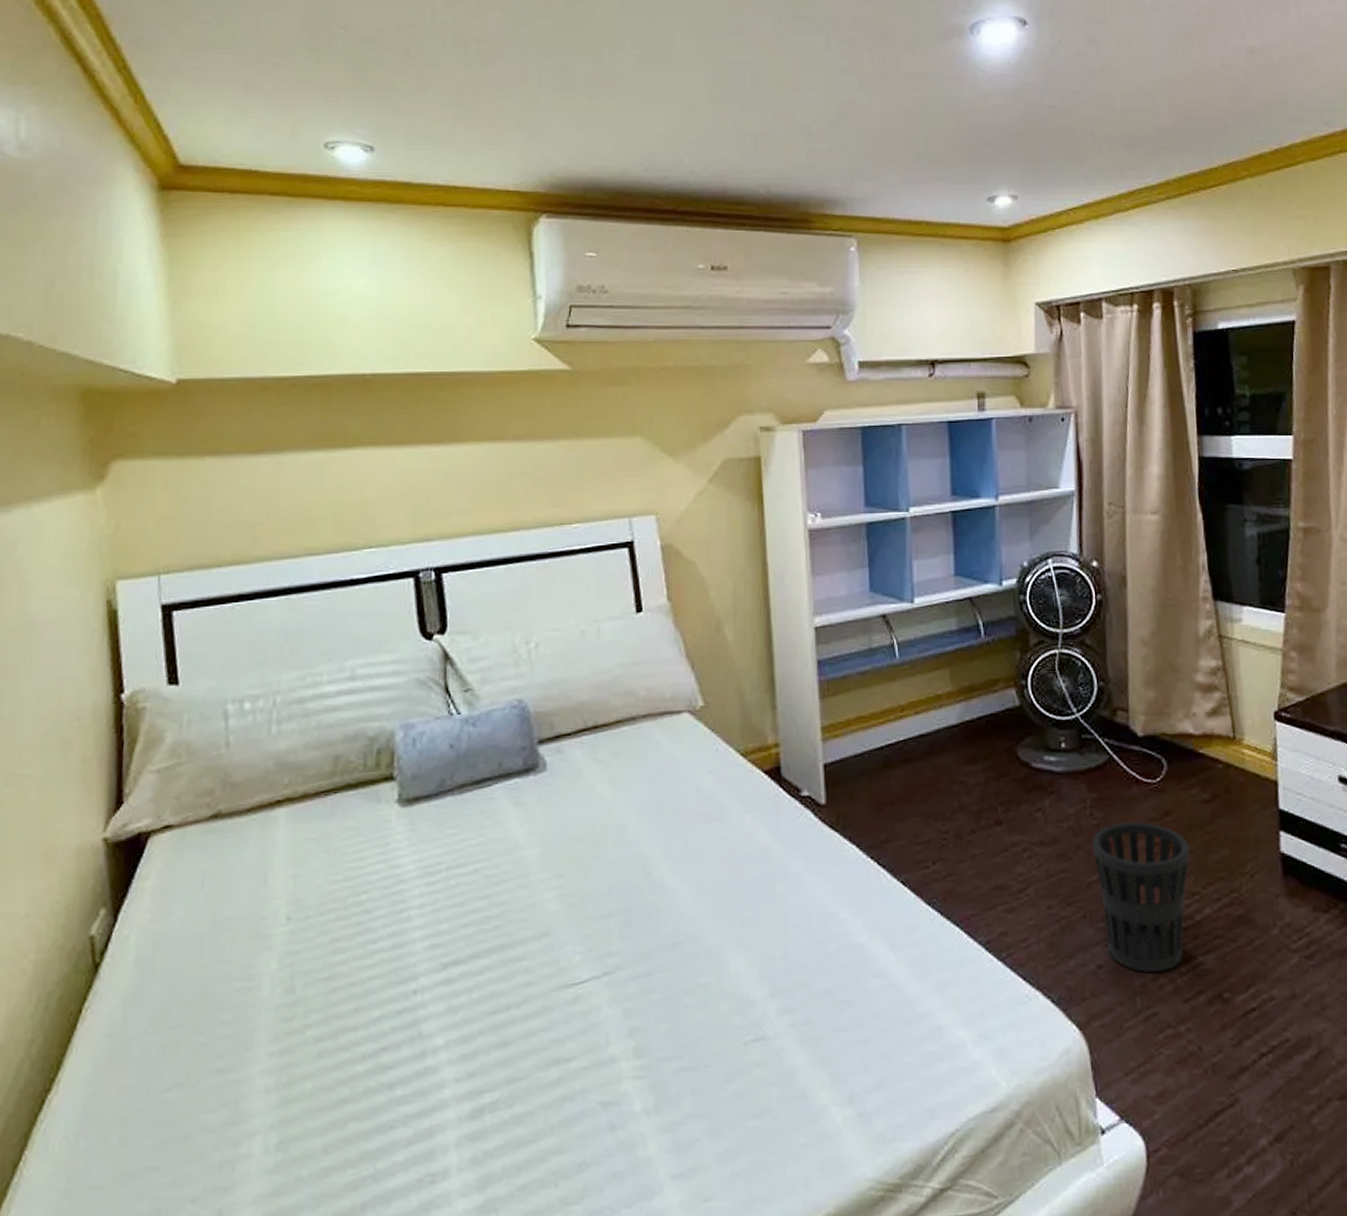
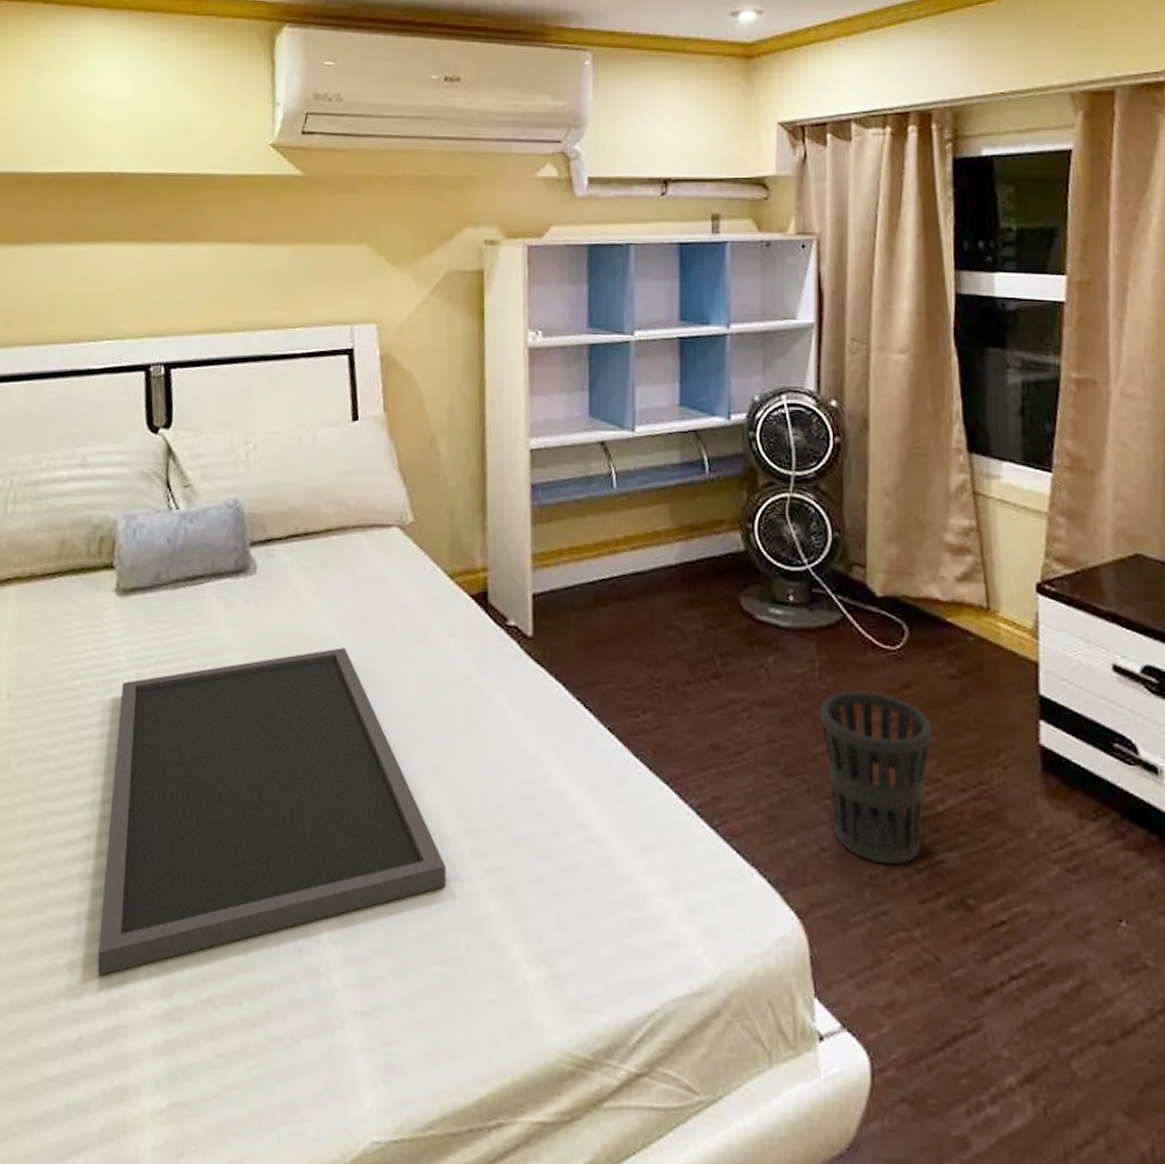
tray: none [404,834,755,1180] -> present [97,648,447,975]

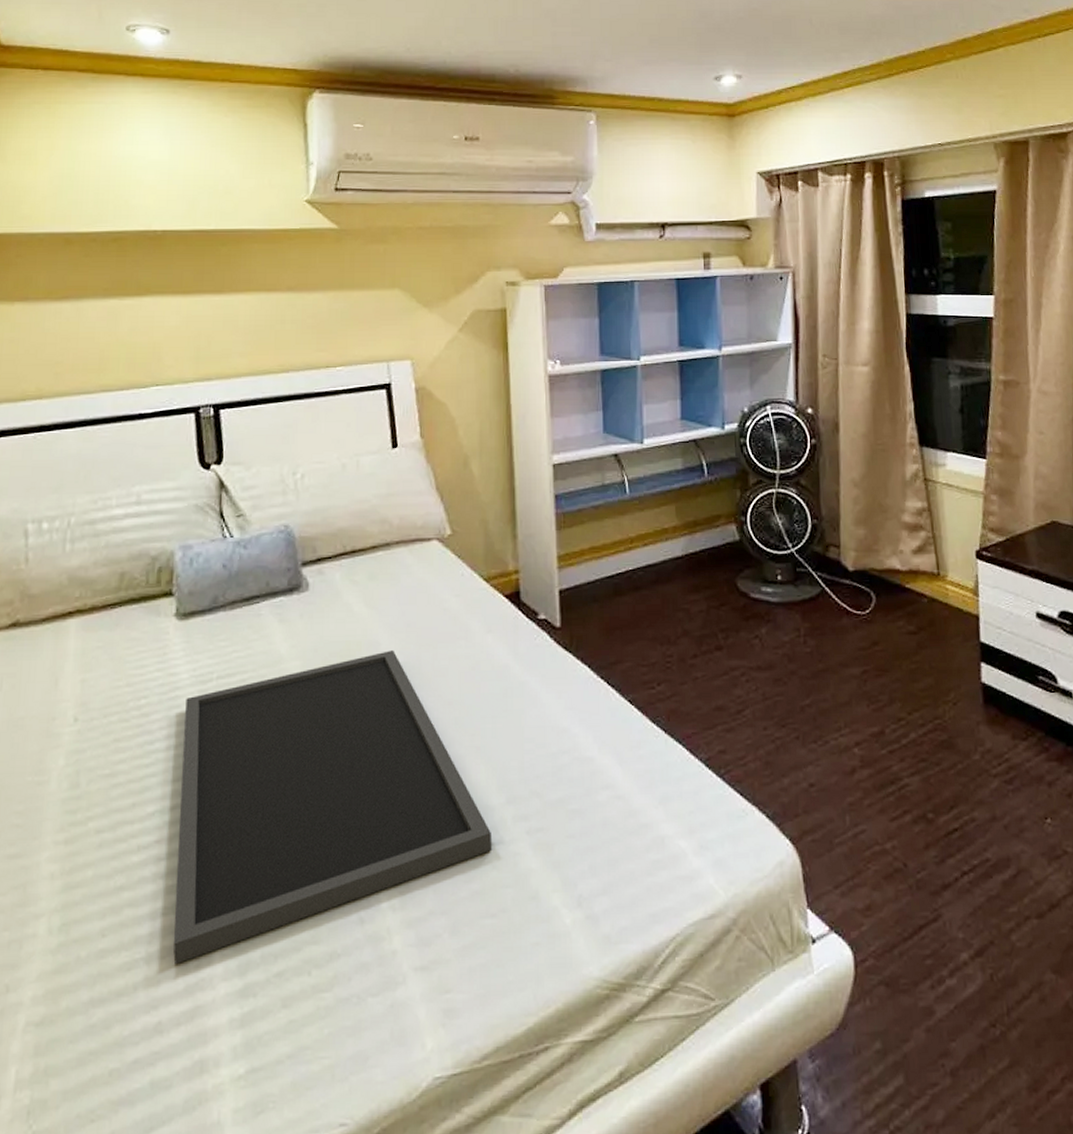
wastebasket: present [821,690,933,866] -> none [806,650,897,793]

